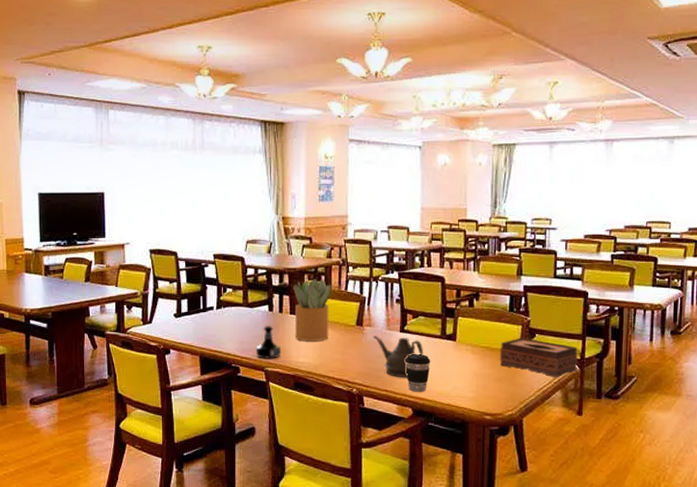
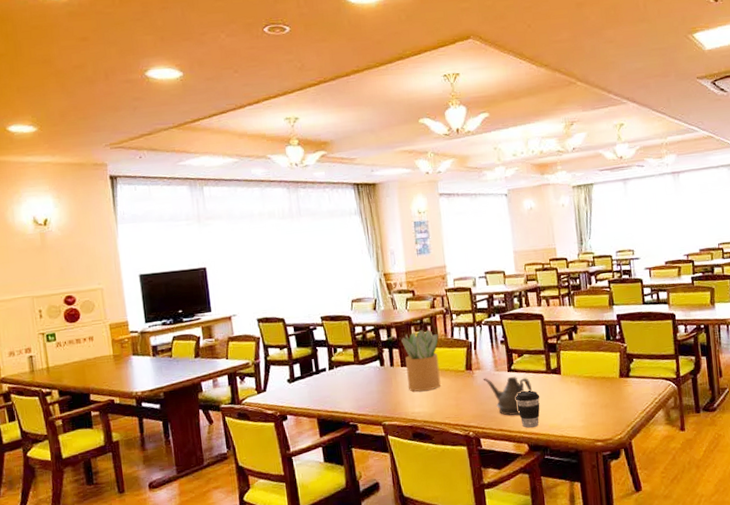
tequila bottle: present [255,325,282,359] -> none [371,379,397,414]
tissue box: present [499,338,578,377] -> none [602,363,675,398]

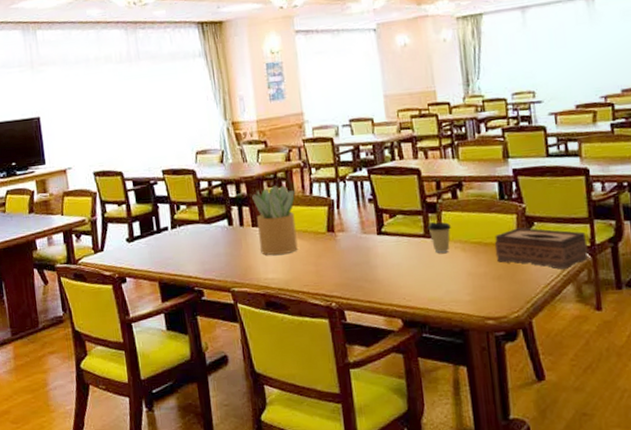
teapot: present [483,376,533,416] -> none [347,239,408,286]
coffee cup: present [516,390,540,428] -> none [387,257,417,301]
coffee cup: none [549,360,568,387] -> present [427,222,451,253]
tissue box: none [602,363,675,398] -> present [494,227,589,269]

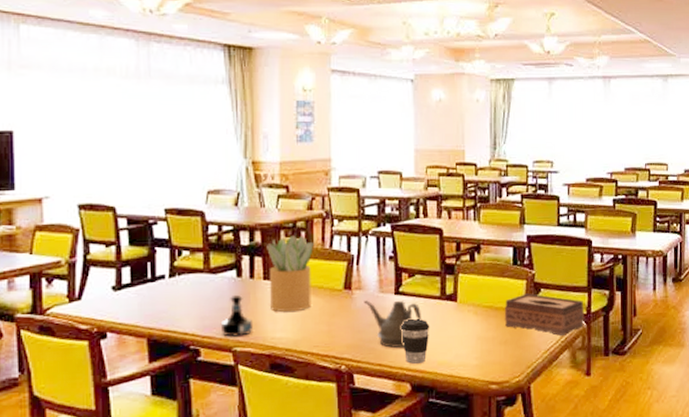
tequila bottle: none [218,241,248,279] -> present [220,294,254,337]
teapot: none [347,239,408,286] -> present [364,300,422,348]
coffee cup: none [387,257,417,301] -> present [401,319,430,365]
coffee cup: present [427,222,451,253] -> none [444,284,466,316]

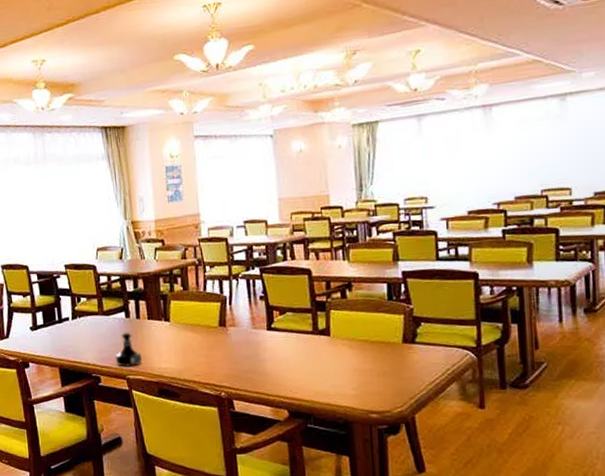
potted plant: present [267,234,313,312] -> none [149,281,191,346]
teapot: present [364,300,422,348] -> none [238,335,296,378]
coffee cup: present [401,319,430,365] -> none [275,352,304,393]
tissue box: present [504,293,584,336] -> none [381,327,474,368]

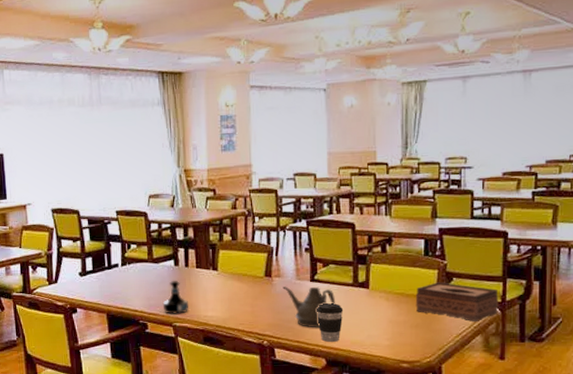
teapot: none [238,335,296,378] -> present [282,286,336,328]
coffee cup: none [275,352,304,393] -> present [317,303,344,343]
tissue box: none [381,327,474,368] -> present [415,282,499,321]

